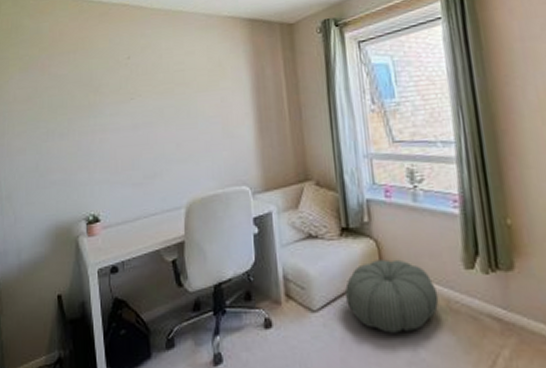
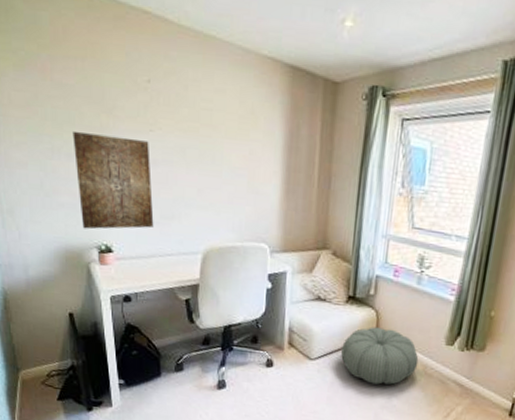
wall art: none [65,109,137,202] -> present [72,130,154,230]

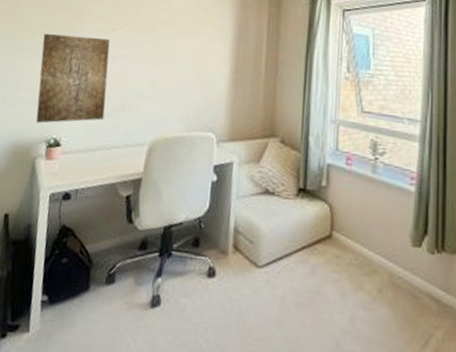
pouf: present [341,327,419,385] -> none [292,224,383,300]

